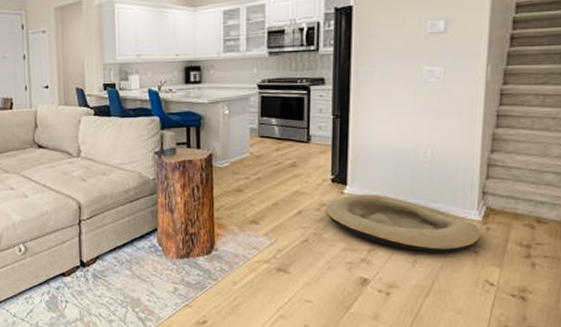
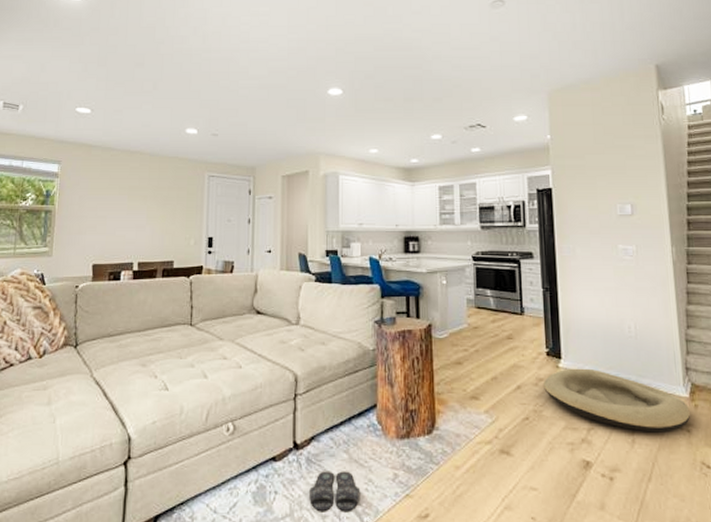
slippers: none [97,284,143,318] -> present [309,471,361,513]

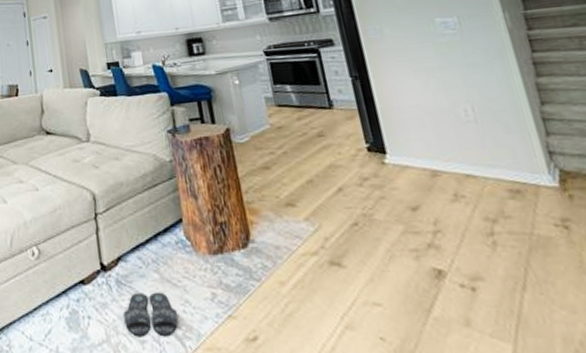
dog bed: present [542,368,690,433] -> none [368,162,566,232]

